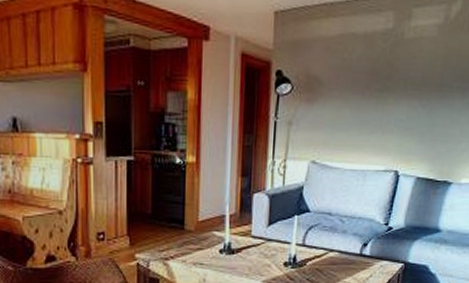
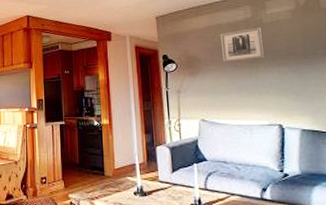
wall art: none [349,43,400,88] -> present [220,27,264,62]

